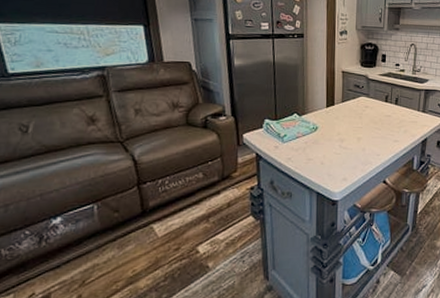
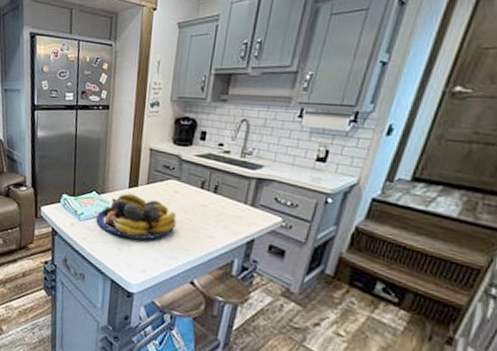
fruit bowl: none [299,112,368,152] -> present [96,193,177,240]

